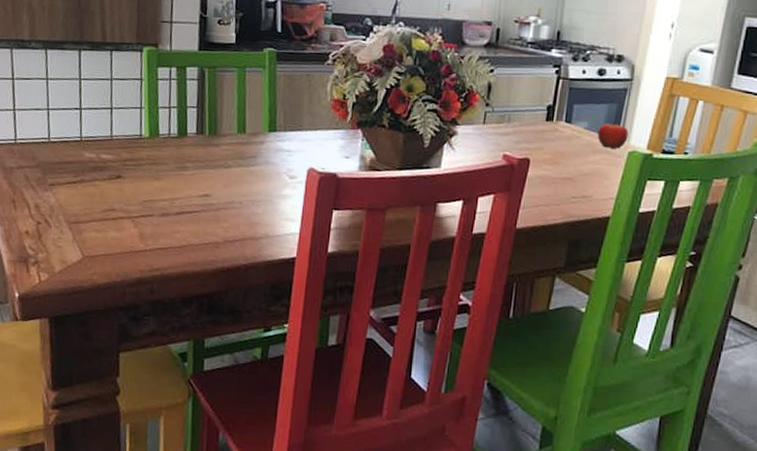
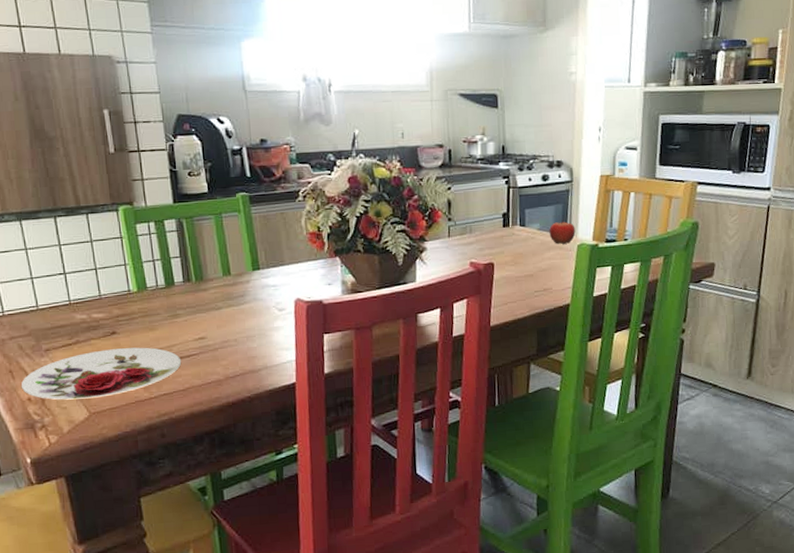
plate: none [21,192,182,241] -> present [21,347,182,400]

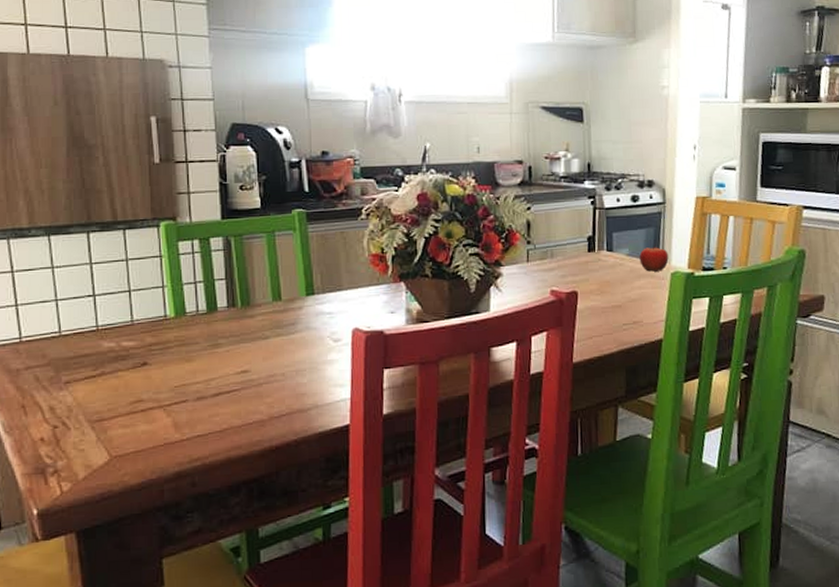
plate: present [21,347,182,400] -> none [33,381,220,441]

